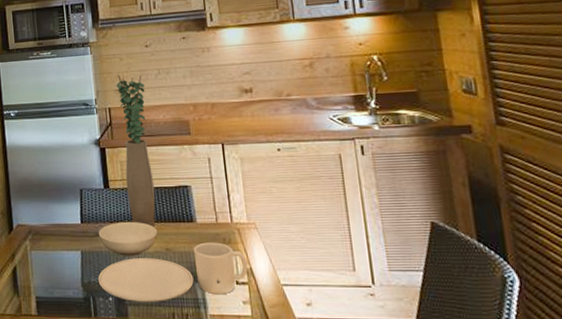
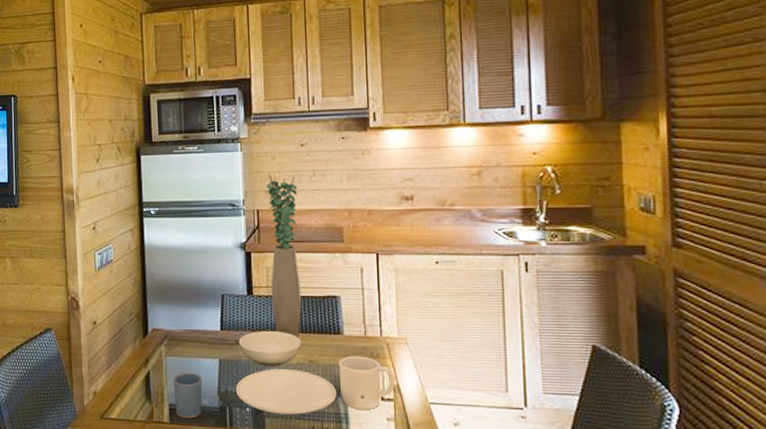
mug: none [38,266,68,310] -> present [173,373,203,418]

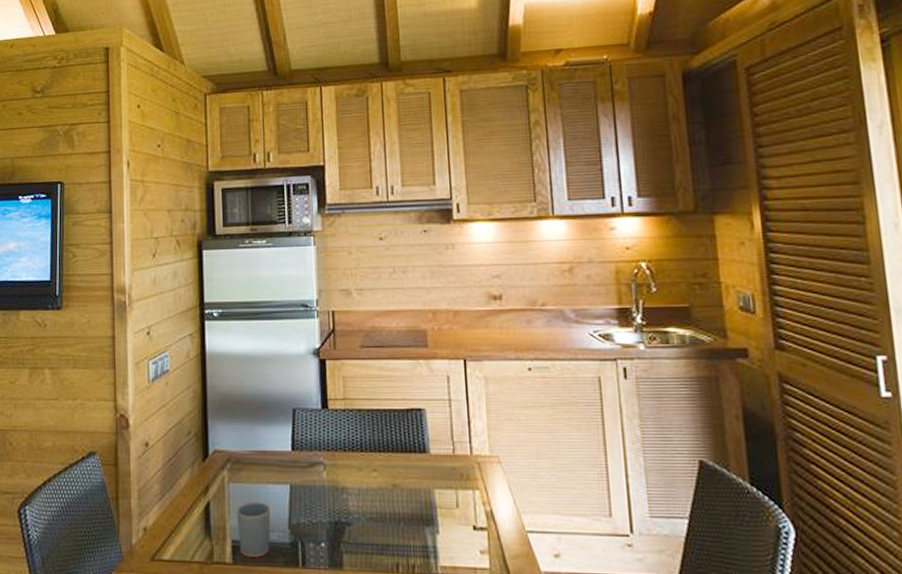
plate: present [235,369,337,415] -> none [308,495,424,550]
bowl: present [238,330,302,368] -> none [312,449,384,494]
vase: present [266,174,302,337] -> none [342,271,383,457]
mug: present [338,356,395,411] -> none [424,478,488,542]

